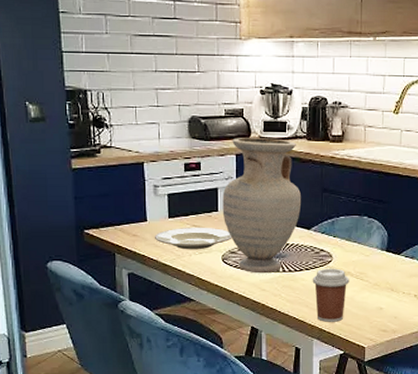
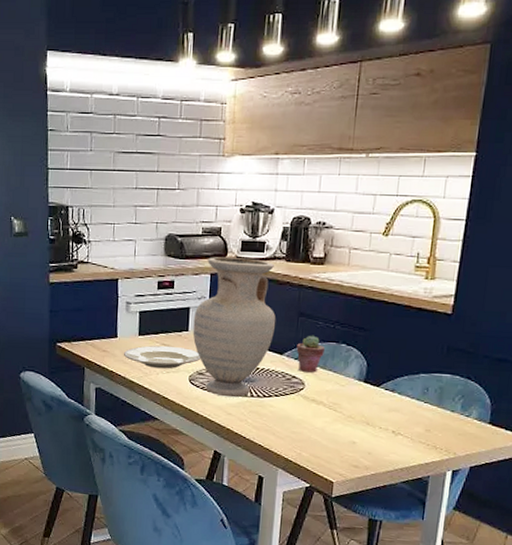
coffee cup: present [312,268,350,322] -> none [281,396,322,453]
potted succulent: none [322,209,348,245] -> present [296,335,324,373]

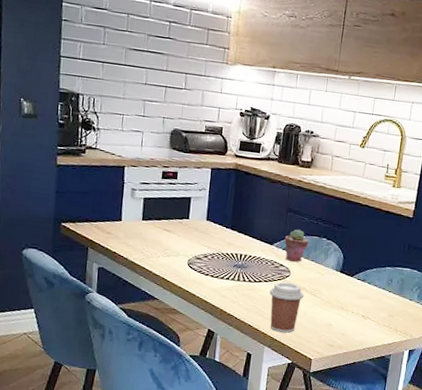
plate: present [123,345,201,369] -> none [126,230,200,253]
vase: present [192,257,276,397] -> none [192,153,269,281]
coffee cup: none [281,396,322,453] -> present [269,282,304,333]

